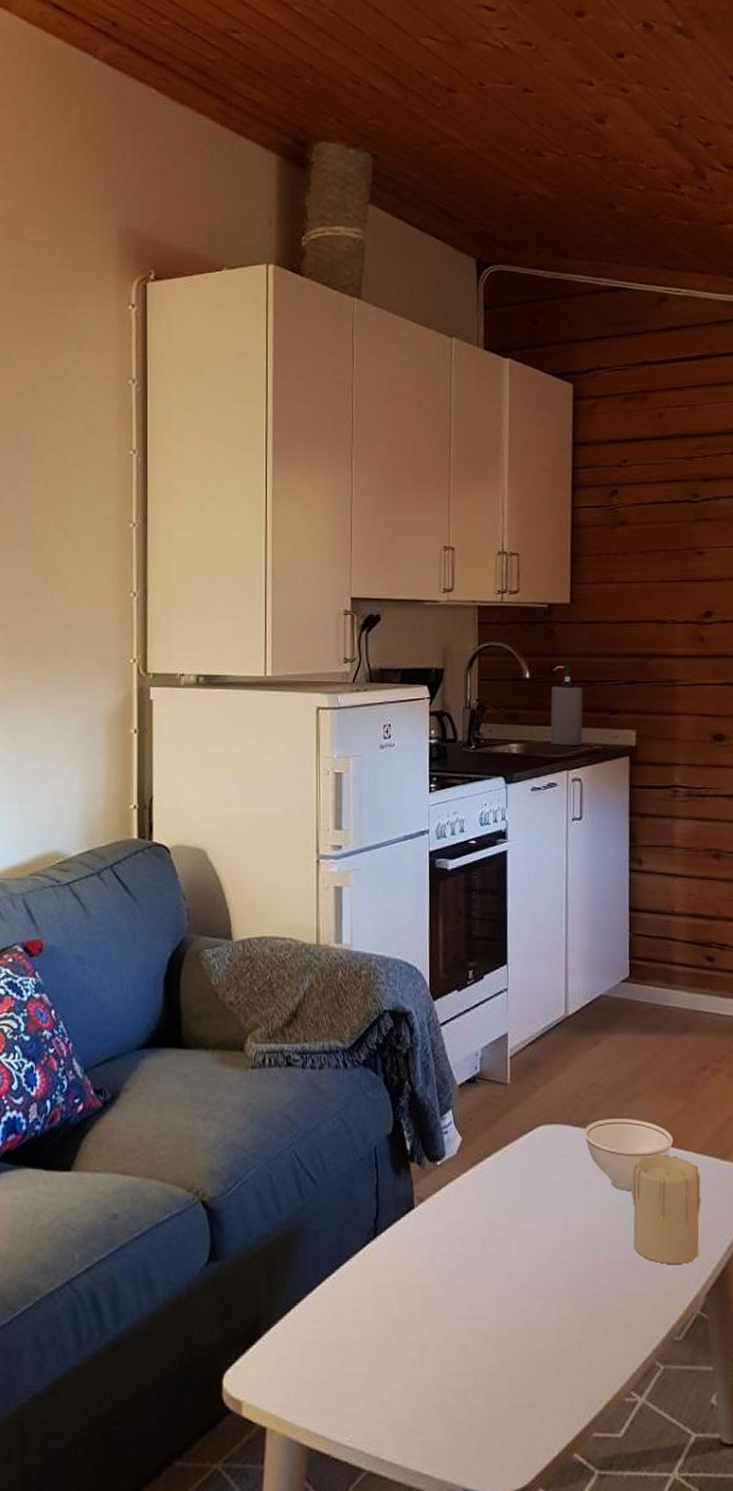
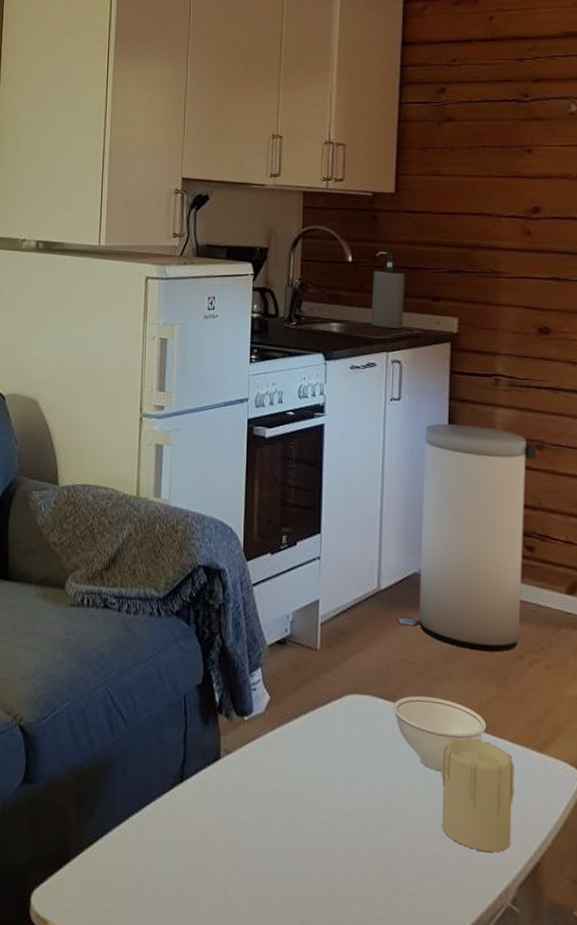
pedal bin: none [584,839,715,1067] -> present [396,423,537,652]

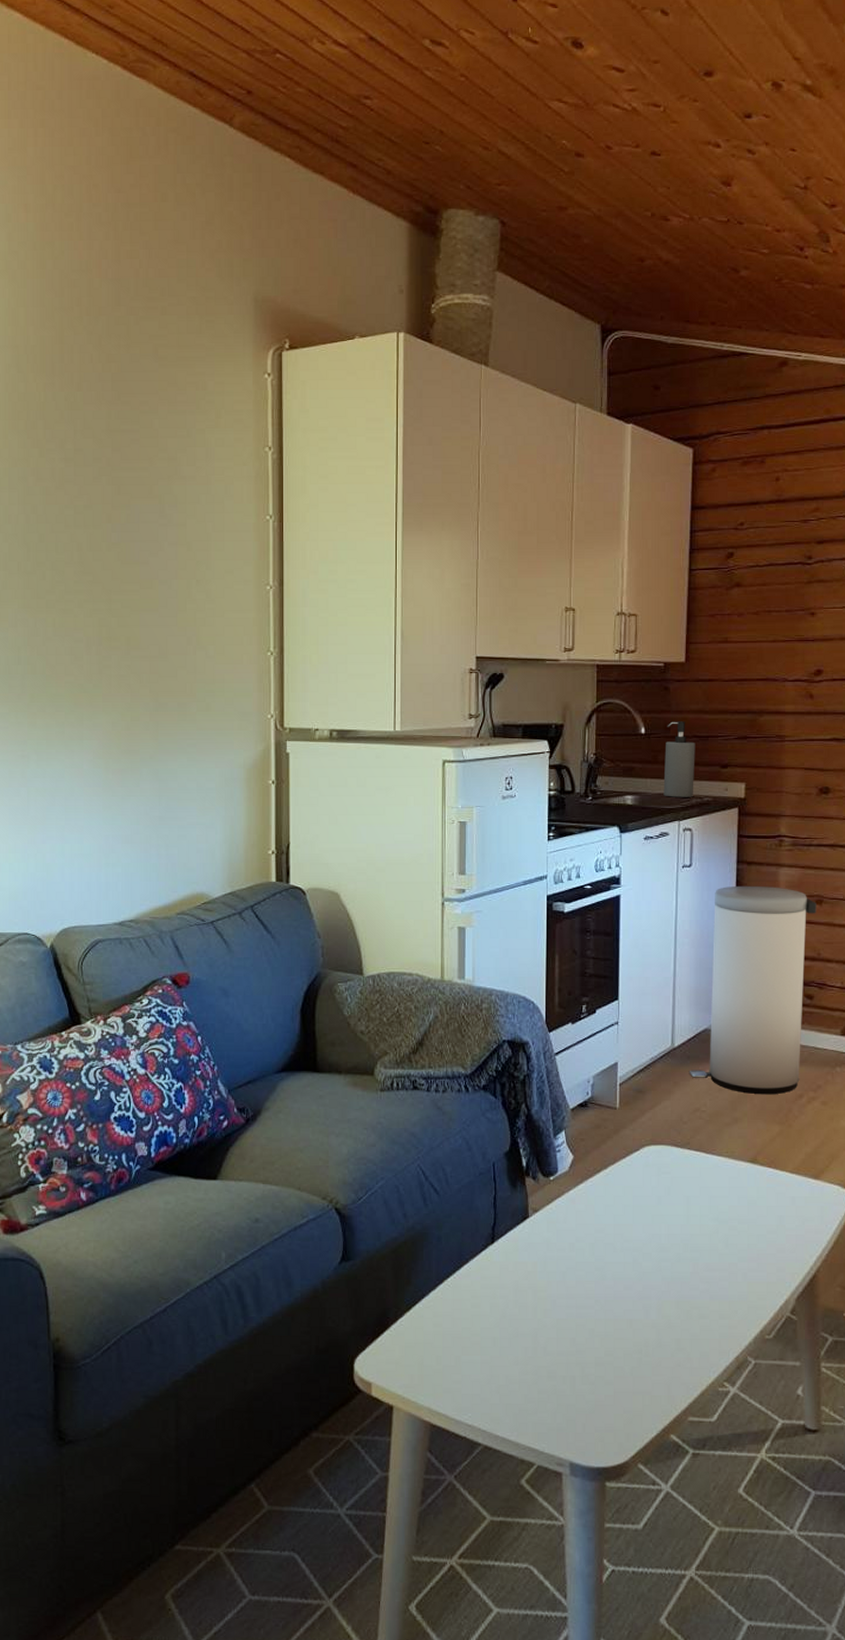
bowl: present [393,695,487,772] -> none [686,1141,770,1207]
candle: present [441,737,515,853] -> none [729,1173,794,1271]

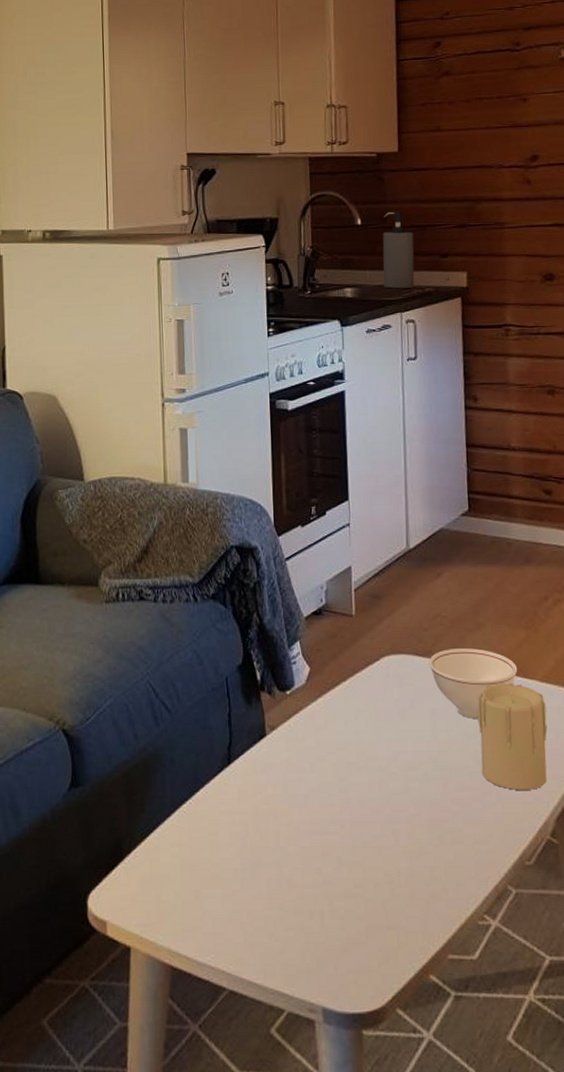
bowl: none [686,1141,770,1207] -> present [429,648,518,720]
pedal bin: present [689,885,817,1095] -> none [426,377,549,598]
candle: none [729,1173,794,1271] -> present [478,683,548,790]

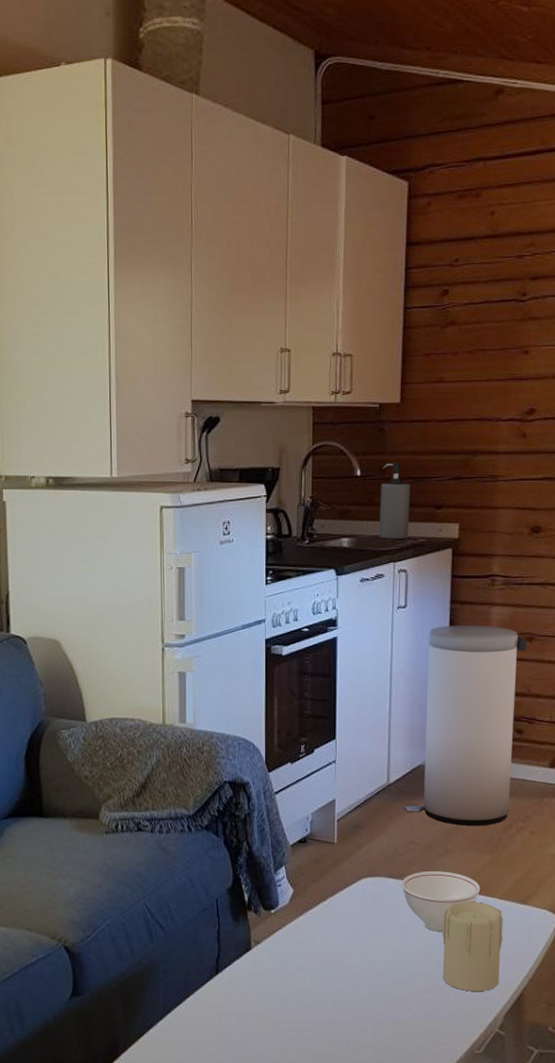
pedal bin: none [426,377,549,598] -> present [404,624,527,826]

